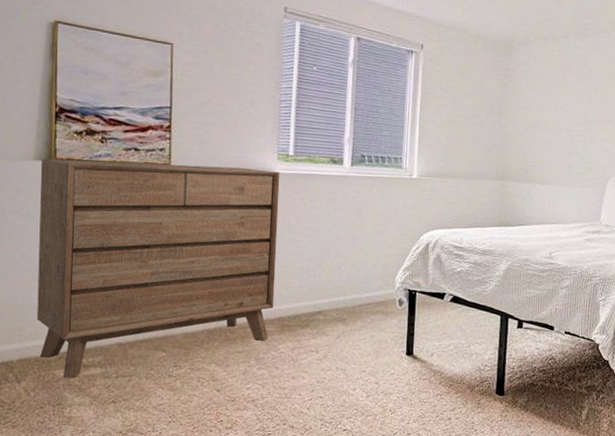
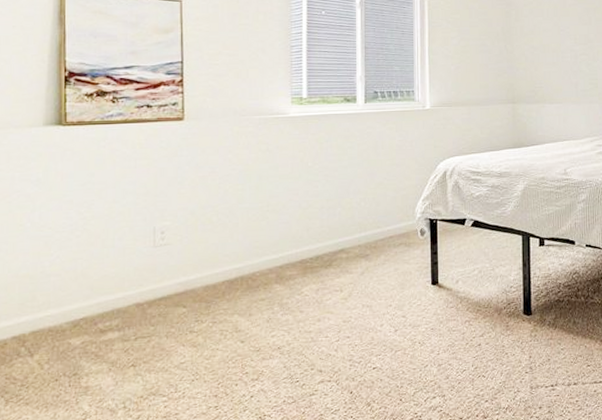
dresser: present [36,158,280,379] -> none [49,114,295,347]

